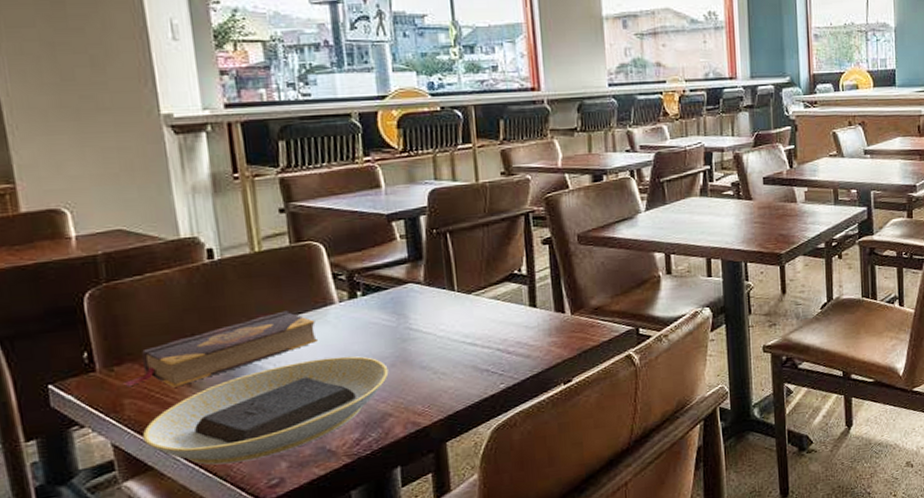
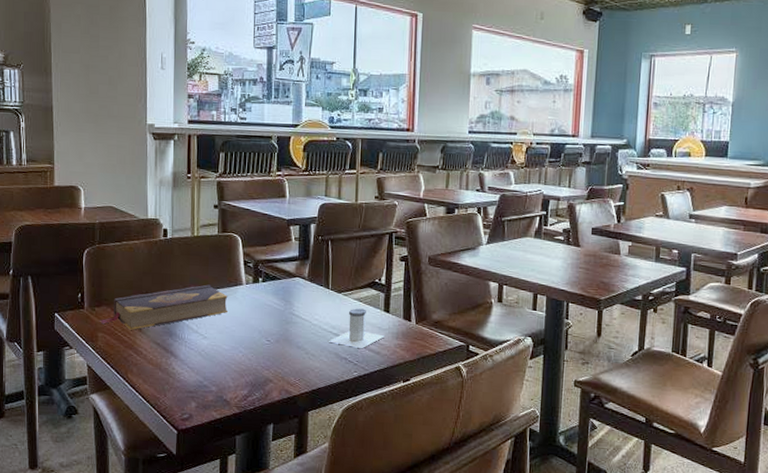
plate: present [142,356,389,465] -> none [106,326,274,397]
salt shaker: none [461,307,534,356] -> present [328,308,384,349]

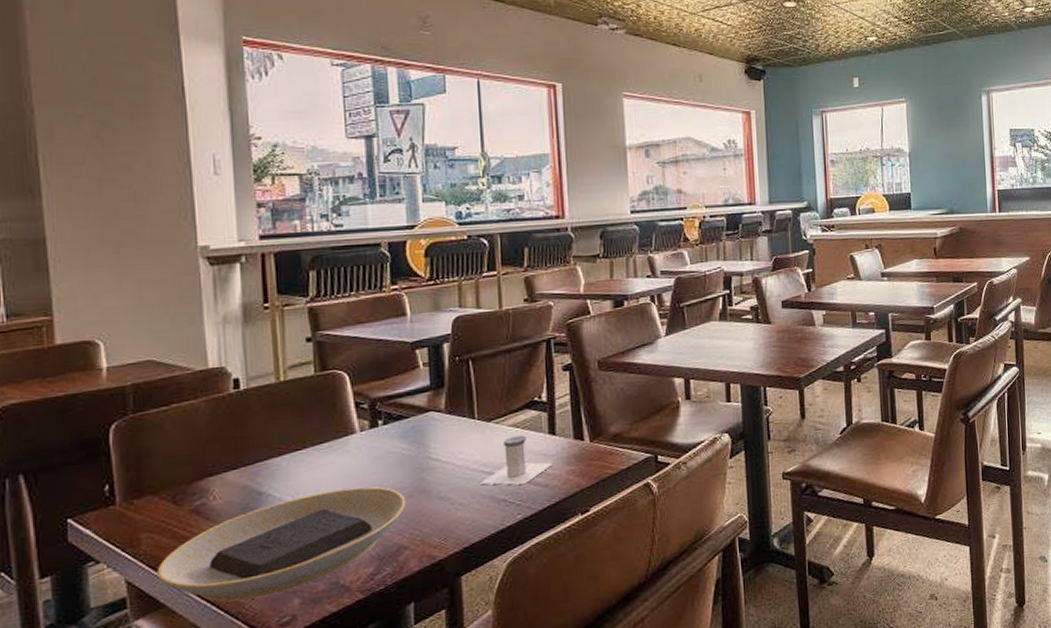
book: present [100,284,228,330] -> none [142,440,337,521]
plate: none [106,326,274,397] -> present [156,487,406,602]

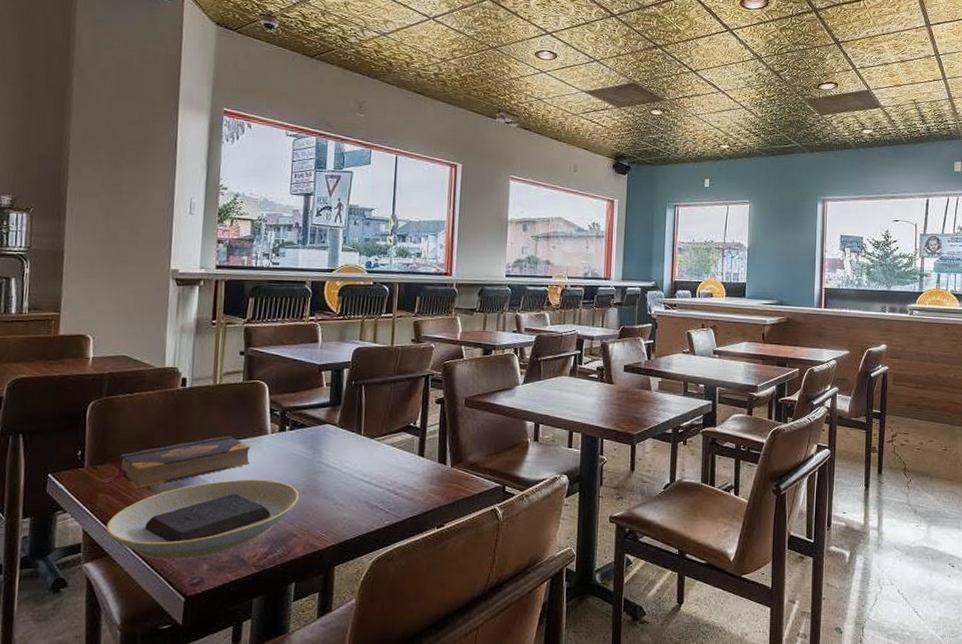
book: none [142,440,337,521] -> present [101,435,251,489]
salt shaker: present [479,435,552,485] -> none [358,453,418,496]

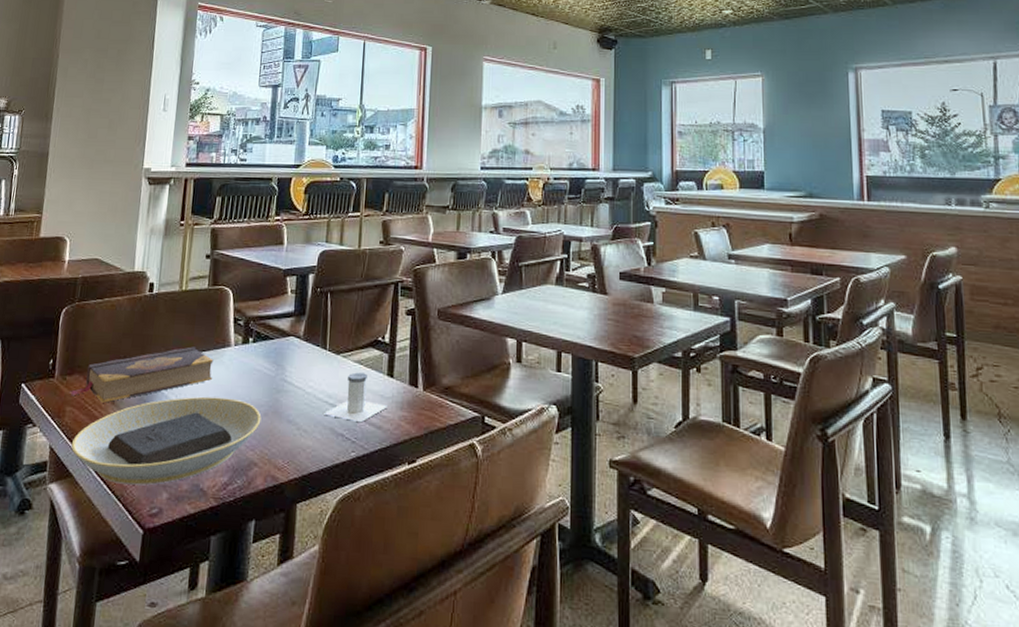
salt shaker: none [358,453,418,496] -> present [322,372,387,423]

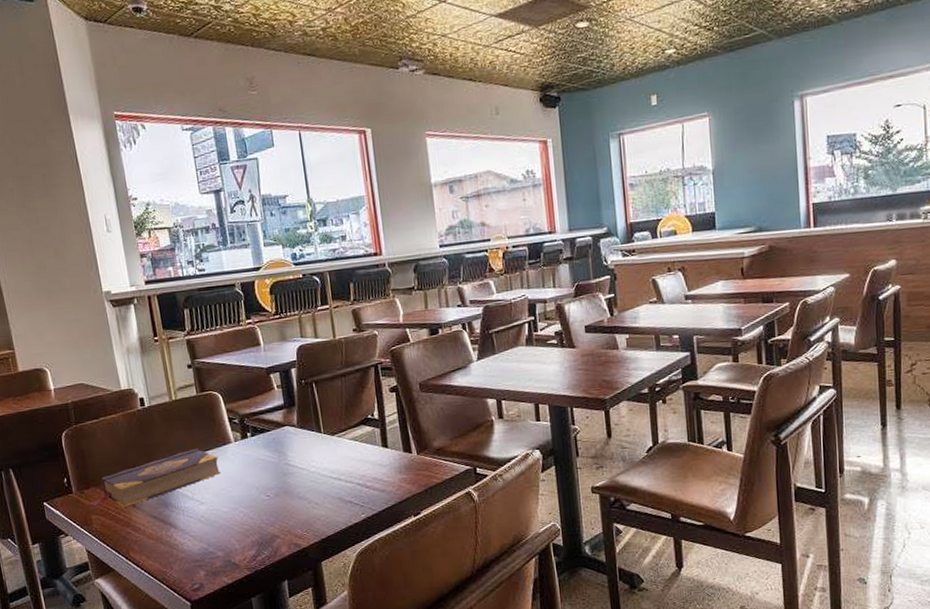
plate: present [71,396,262,486] -> none [105,486,275,570]
salt shaker: present [322,372,387,423] -> none [329,447,387,490]

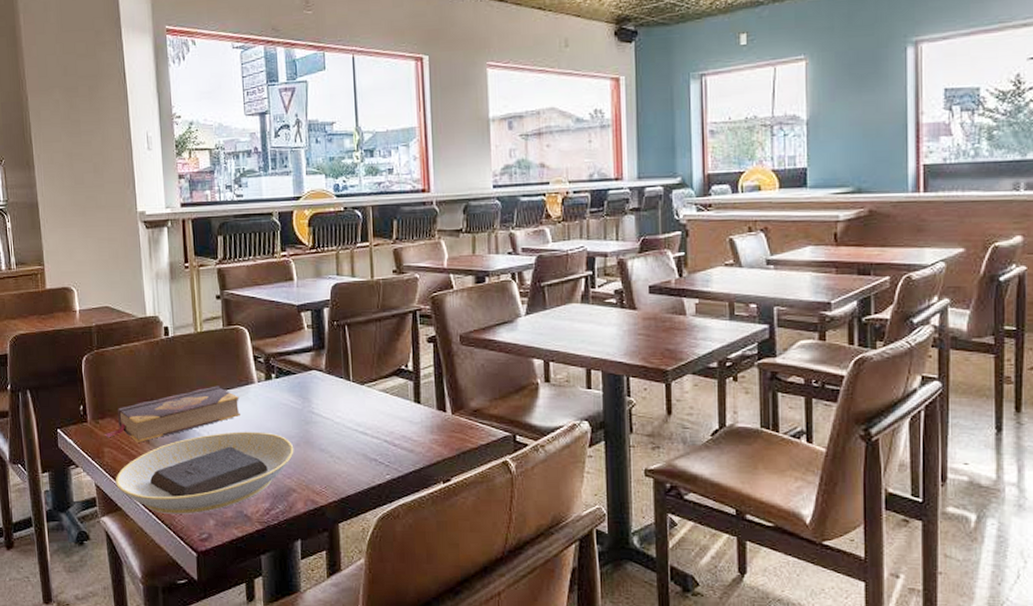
plate: none [105,486,275,570] -> present [115,431,294,514]

